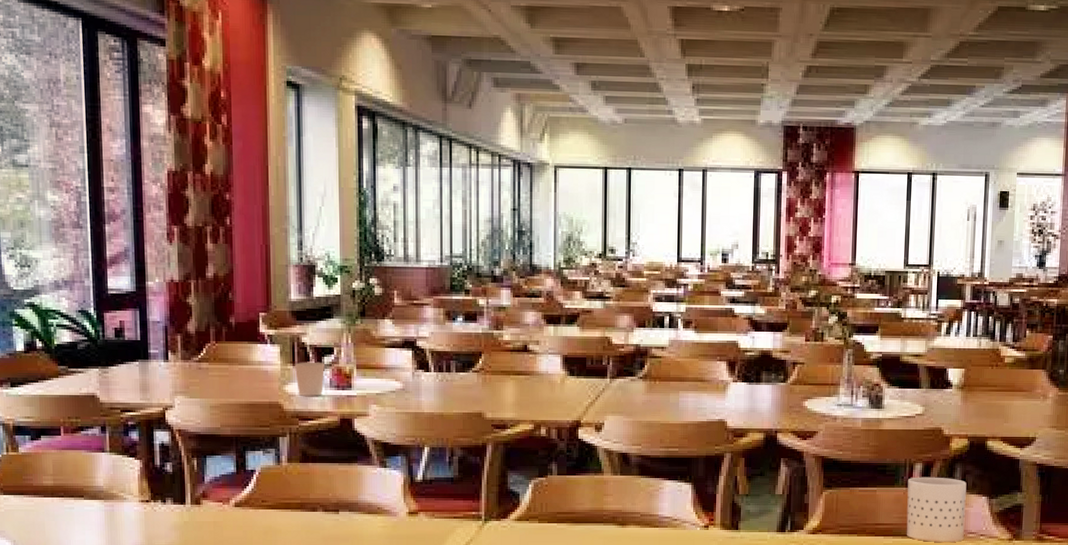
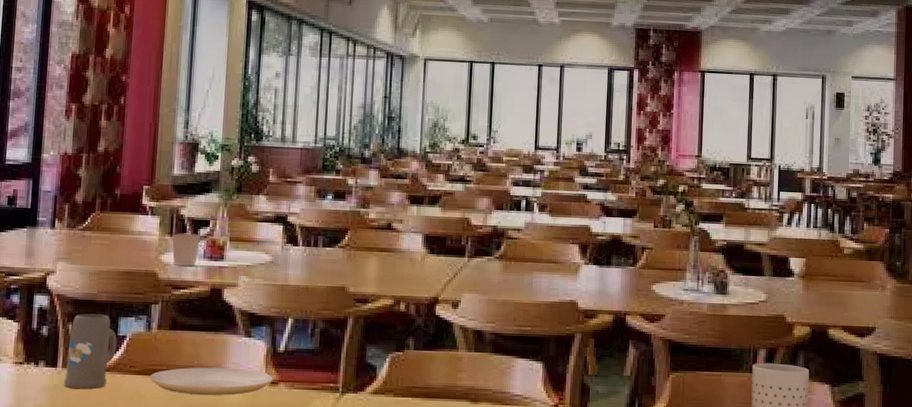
beer mug: none [193,448,246,525] -> present [63,313,117,389]
plate: none [283,499,413,527] -> present [150,367,274,395]

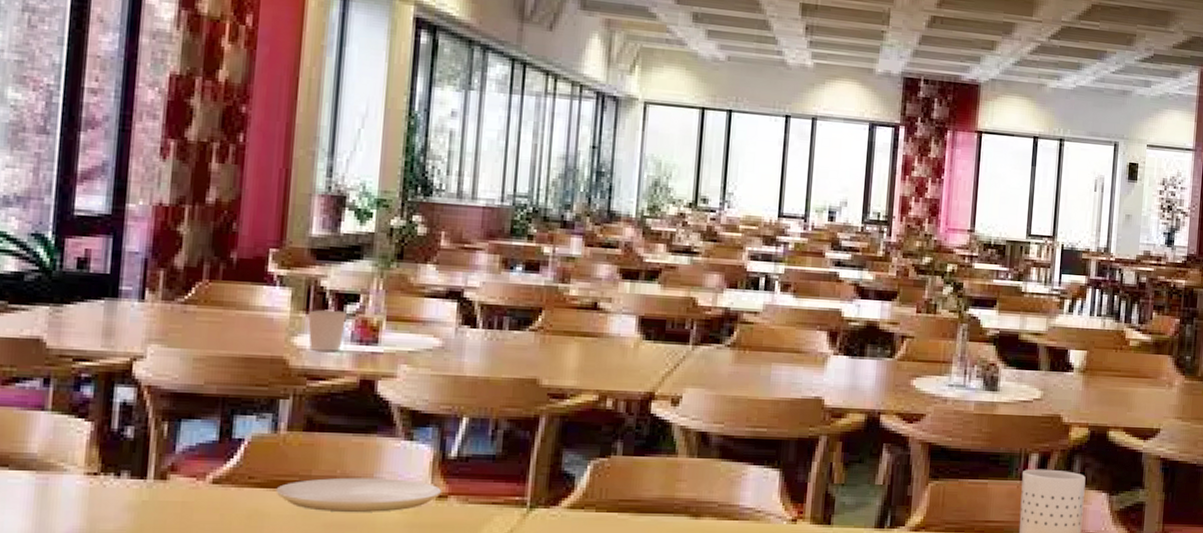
beer mug: present [63,313,117,389] -> none [155,410,232,506]

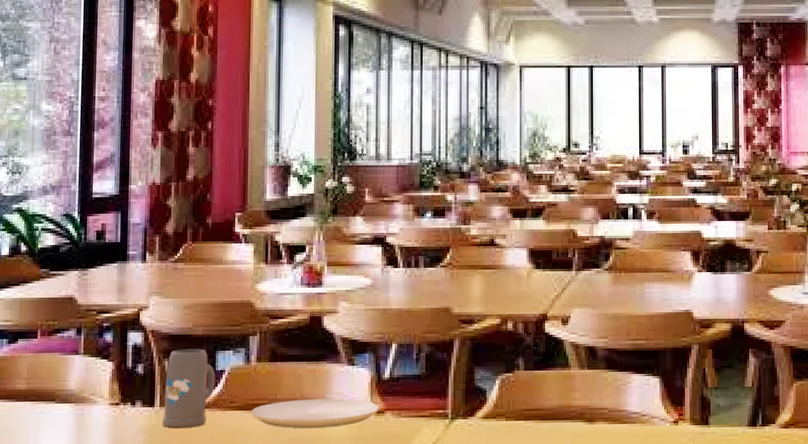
beer mug: none [155,410,232,506] -> present [161,349,216,428]
dixie cup: present [308,310,347,352] -> none [268,261,296,295]

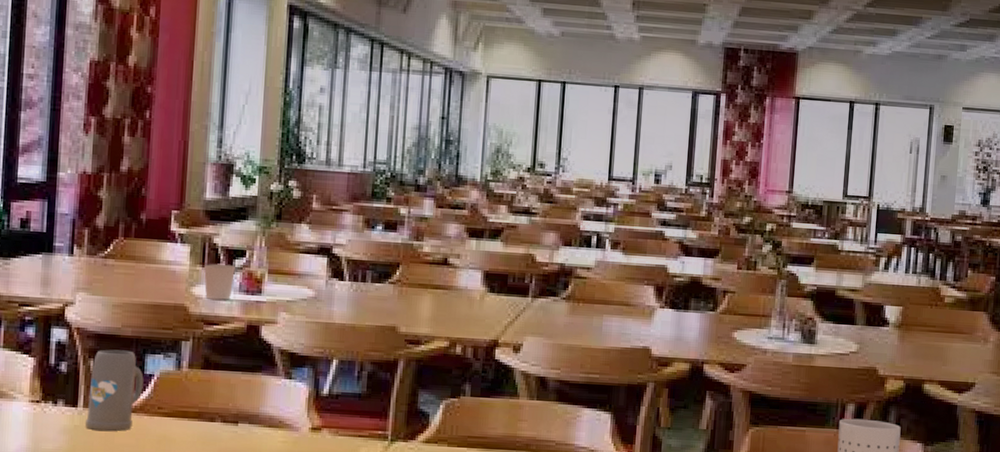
plate: present [251,398,380,428] -> none [180,410,317,441]
dixie cup: none [268,261,296,295] -> present [204,264,235,301]

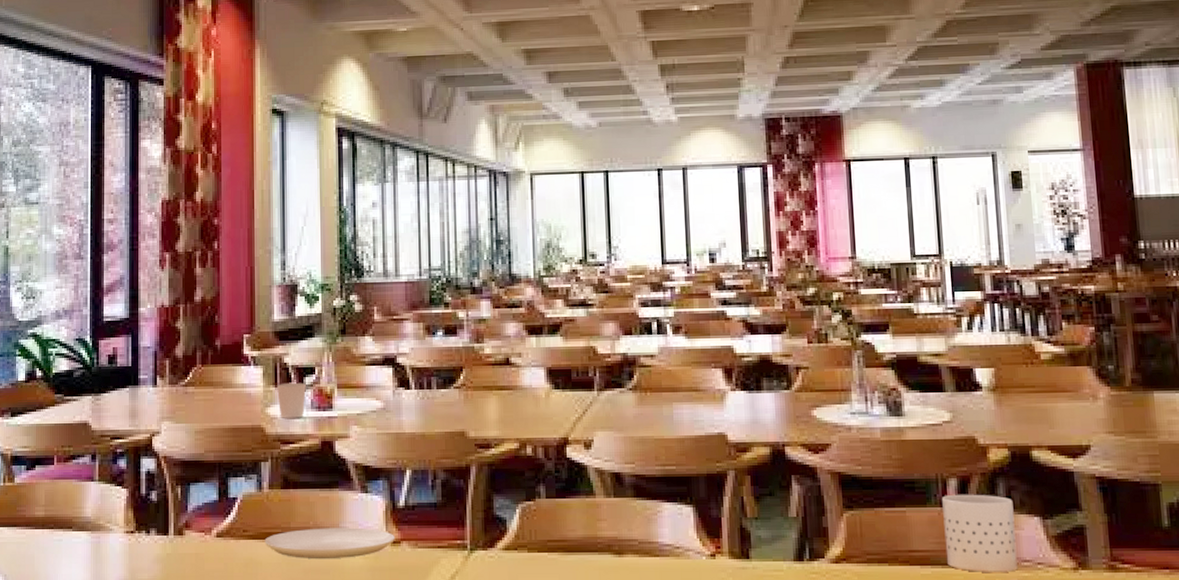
beer mug: present [84,349,144,431] -> none [176,475,228,557]
plate: none [180,410,317,441] -> present [264,527,396,558]

